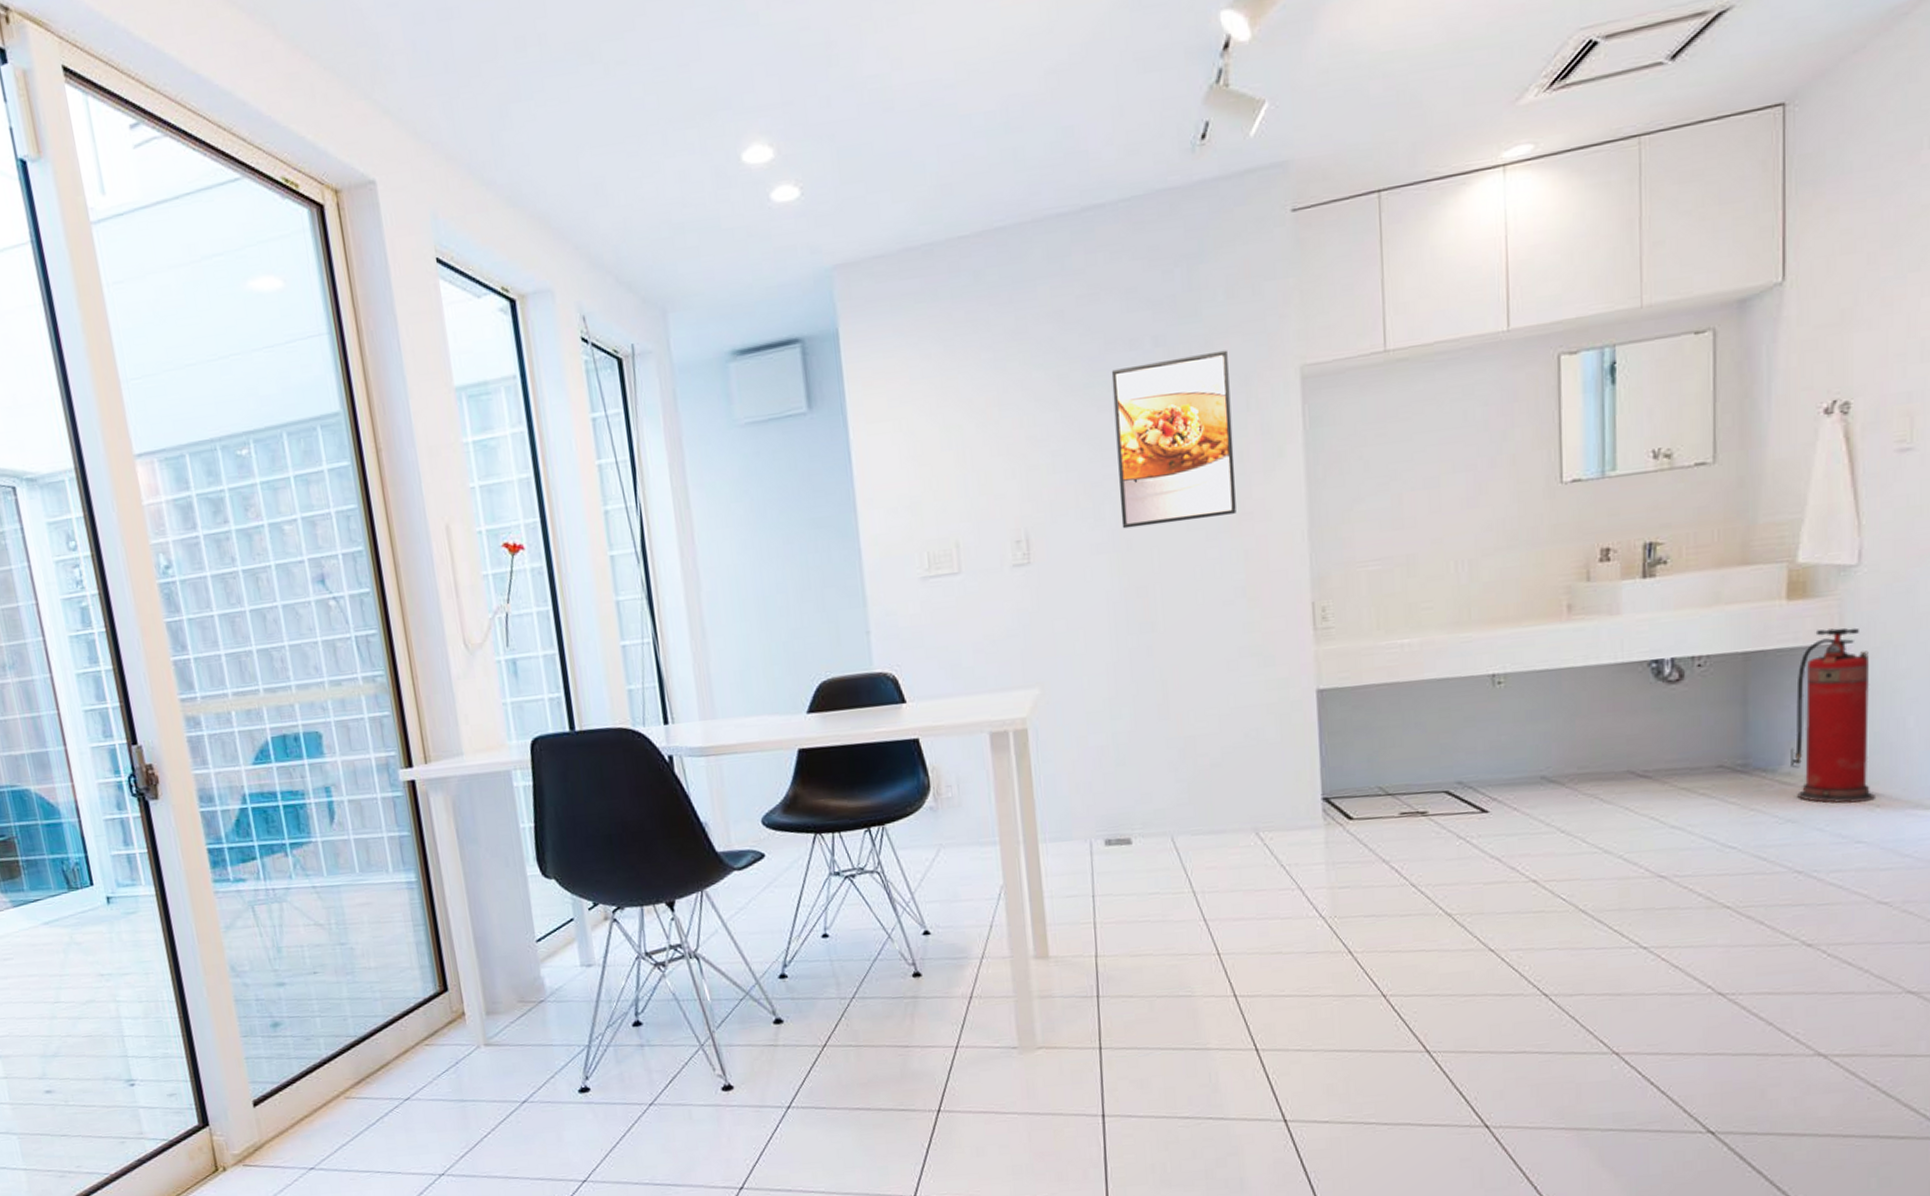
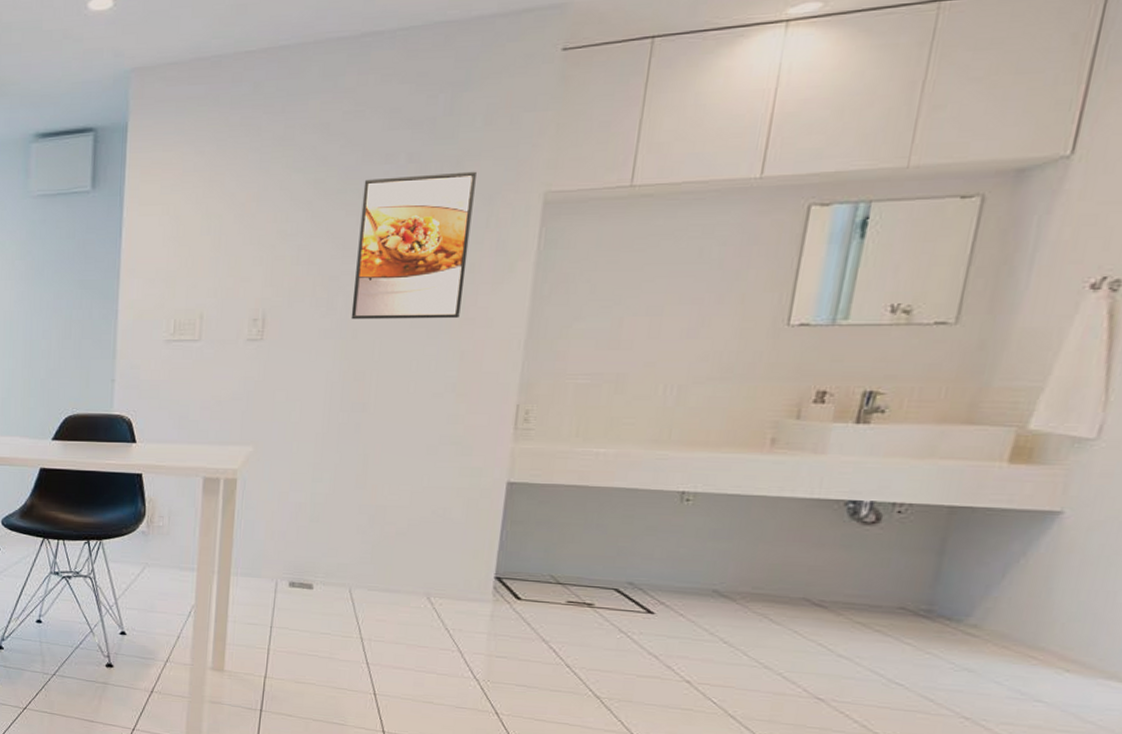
fire extinguisher: present [1790,627,1875,804] -> none [978,496,1090,665]

